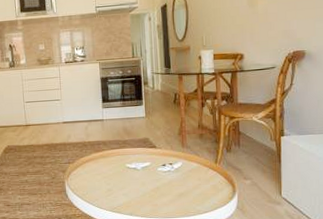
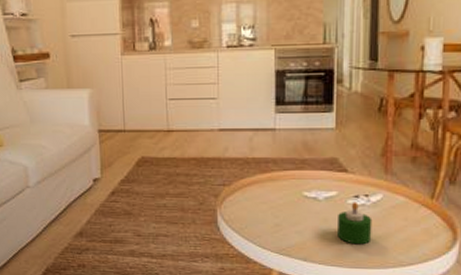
candle: none [152,169,177,201] -> present [338,202,373,245]

